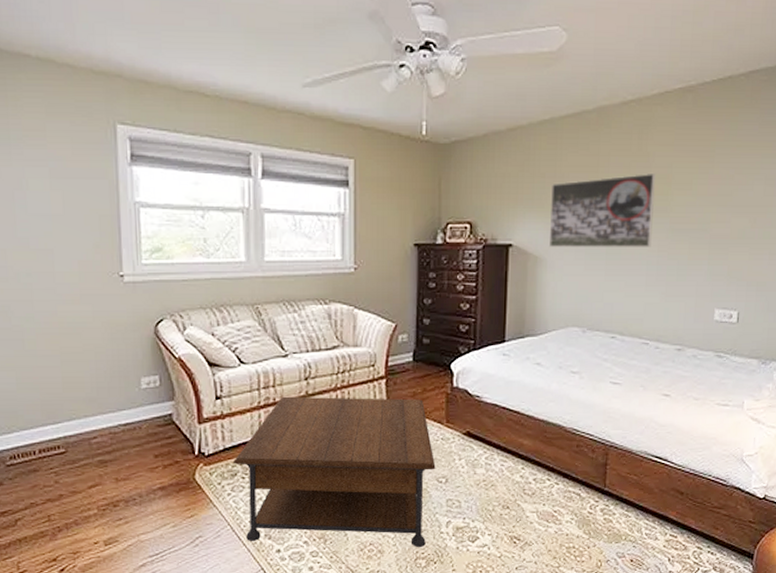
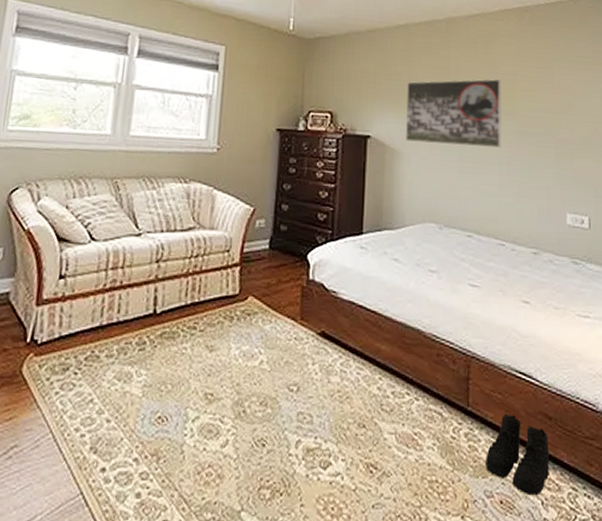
coffee table: present [233,396,436,547] -> none [67,279,287,472]
boots: none [619,491,679,555] -> present [486,413,550,496]

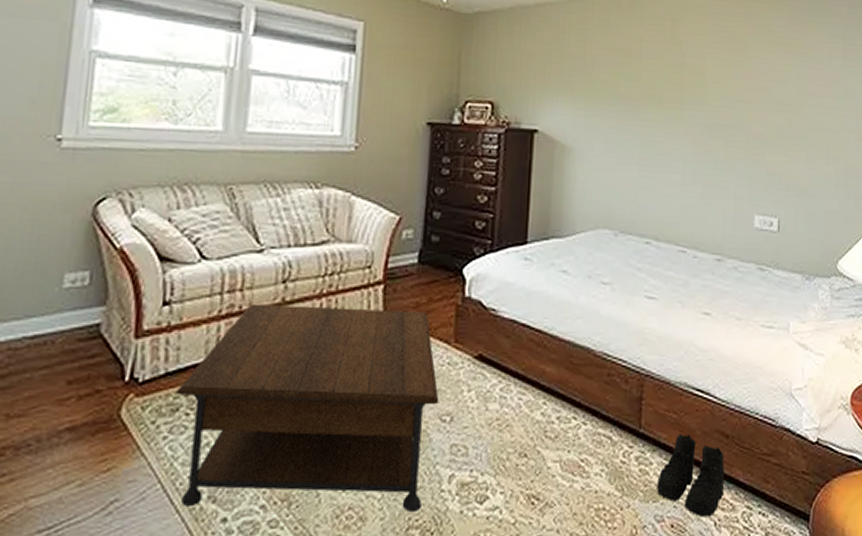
coffee table: none [67,279,287,472] -> present [176,303,439,512]
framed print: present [406,79,503,148] -> none [579,62,690,142]

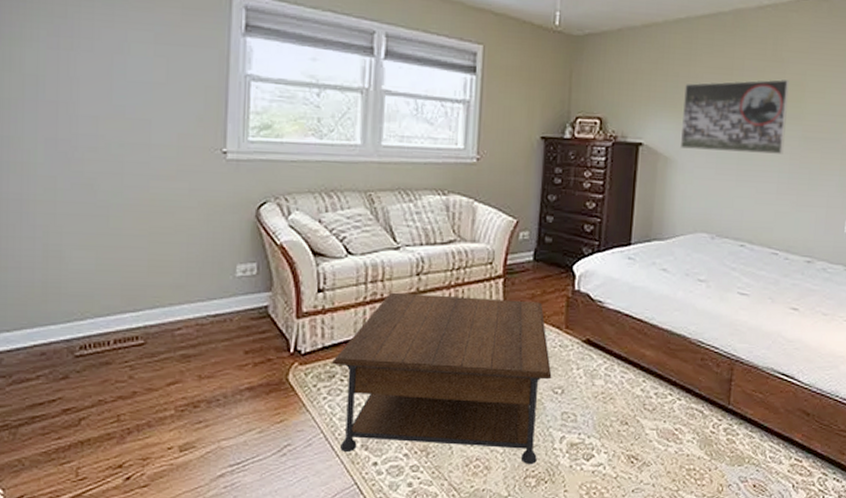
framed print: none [579,62,690,142] -> present [681,79,789,154]
boots: present [657,433,725,518] -> none [742,410,805,480]

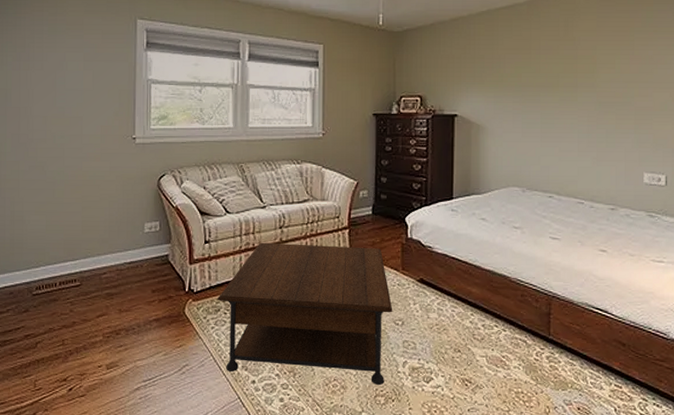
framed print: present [681,79,789,154] -> none [490,55,583,118]

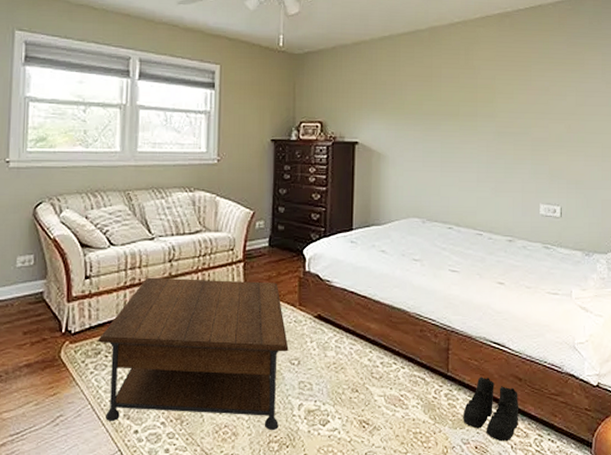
boots: none [565,341,623,404] -> present [463,377,519,442]

